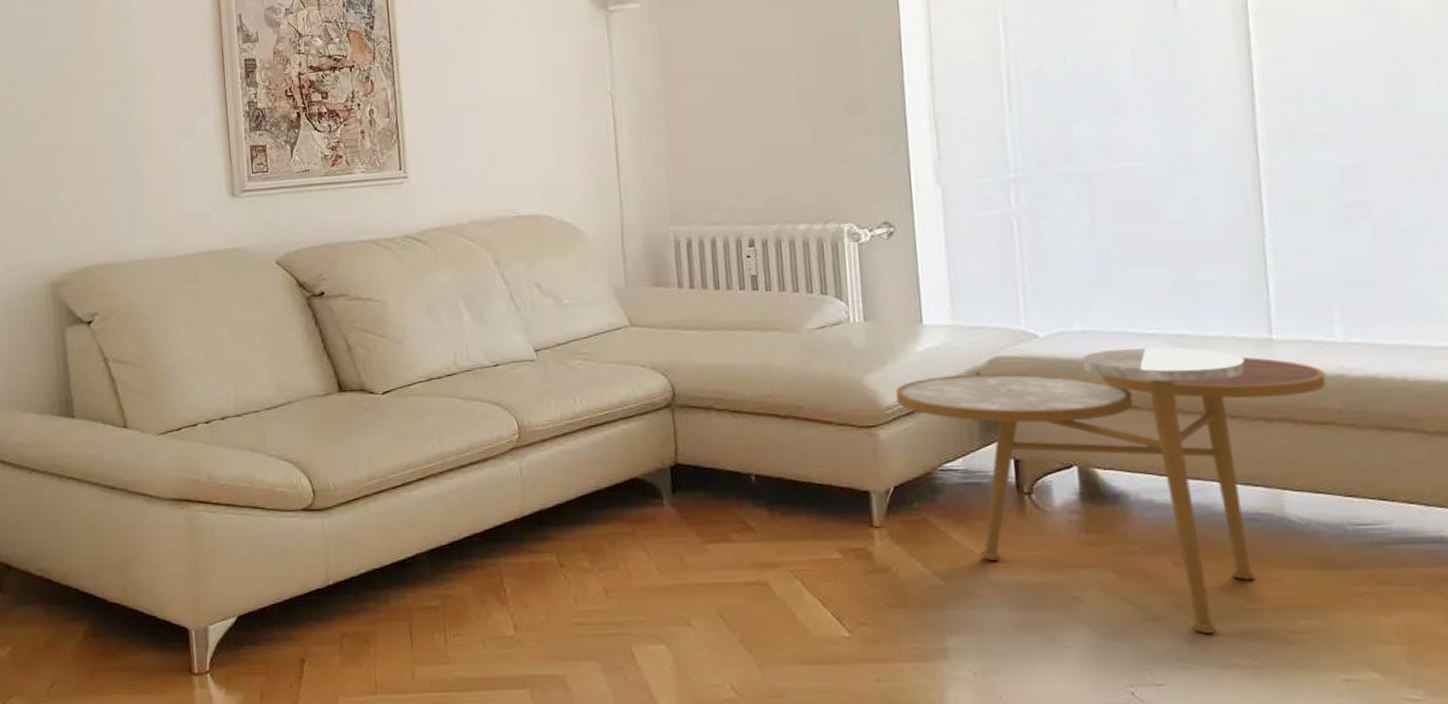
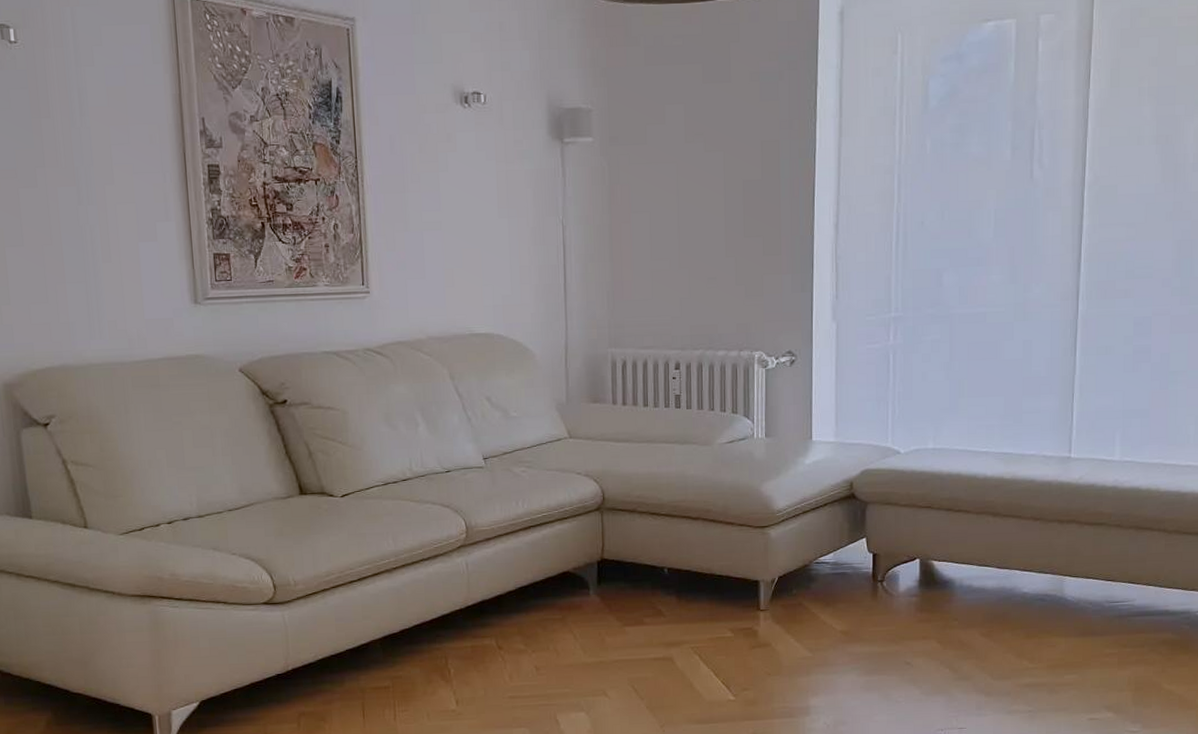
side table: present [895,348,1326,633] -> none [786,463,1104,688]

